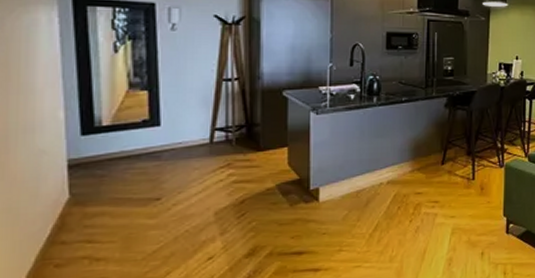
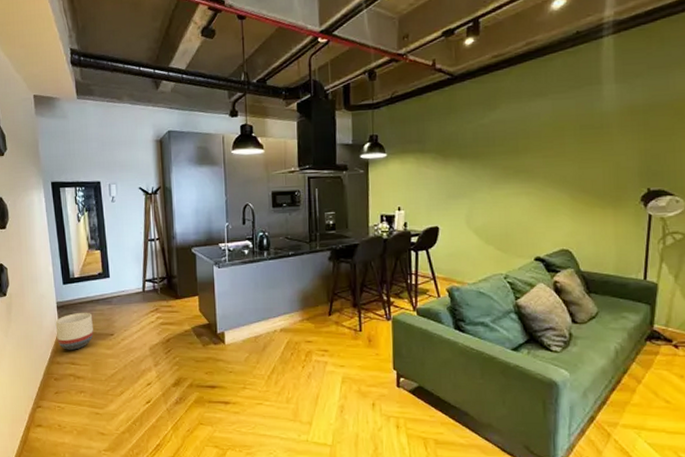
planter: none [63,171,128,224] -> present [55,312,93,350]

